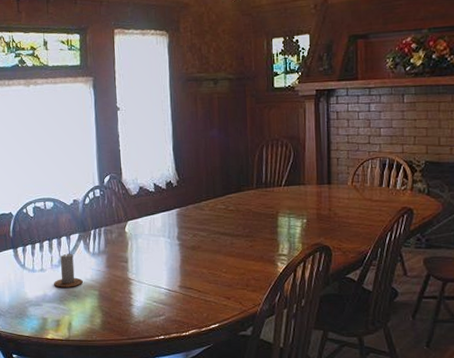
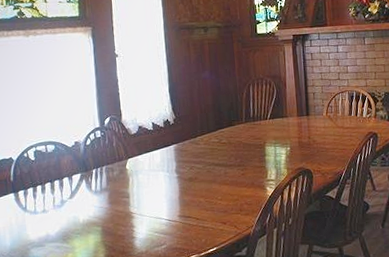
candle: present [54,243,83,288] -> none [56,184,86,227]

